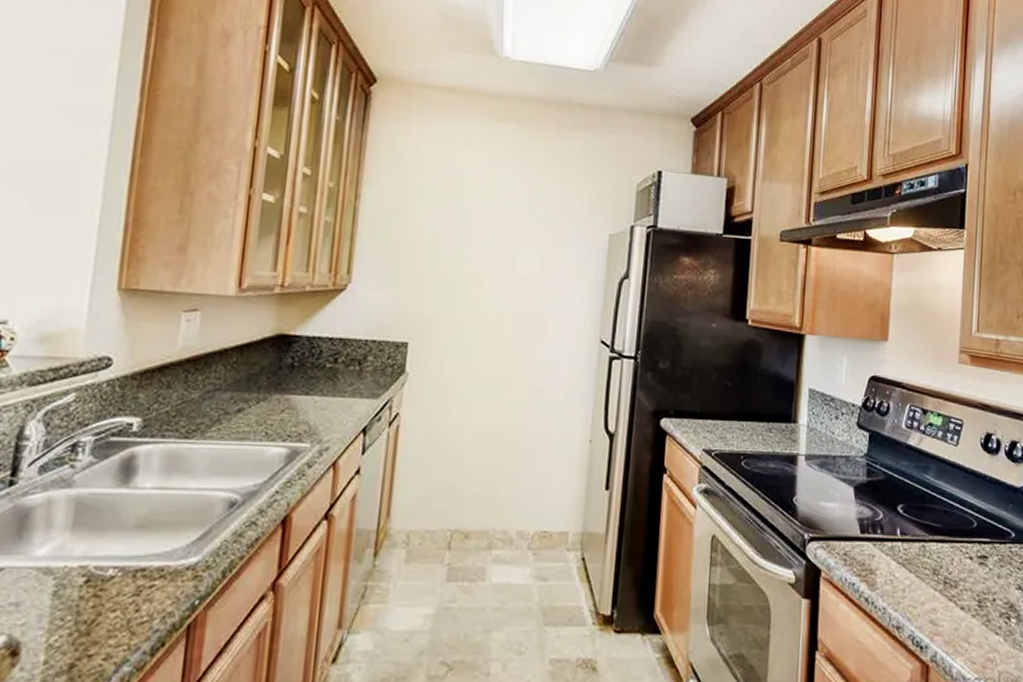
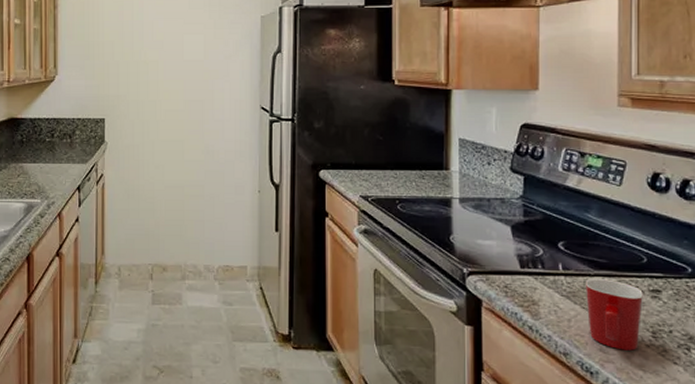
mug: none [920,543,972,621] -> present [585,278,643,351]

